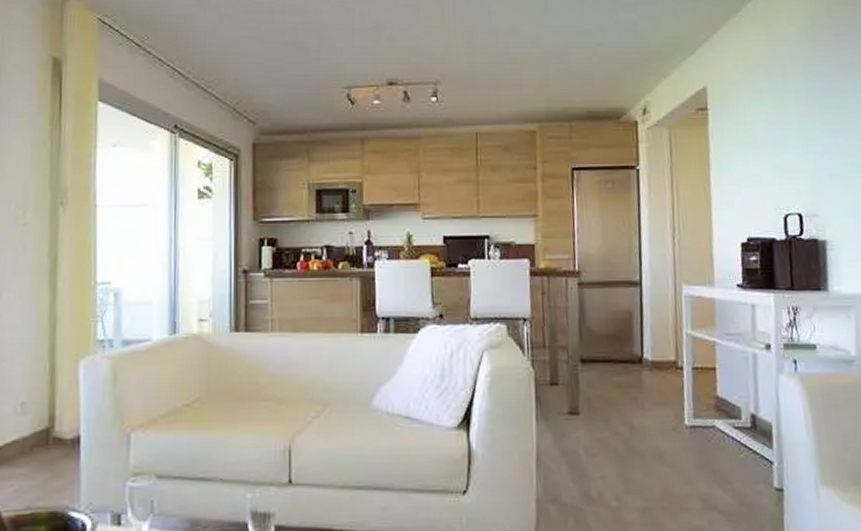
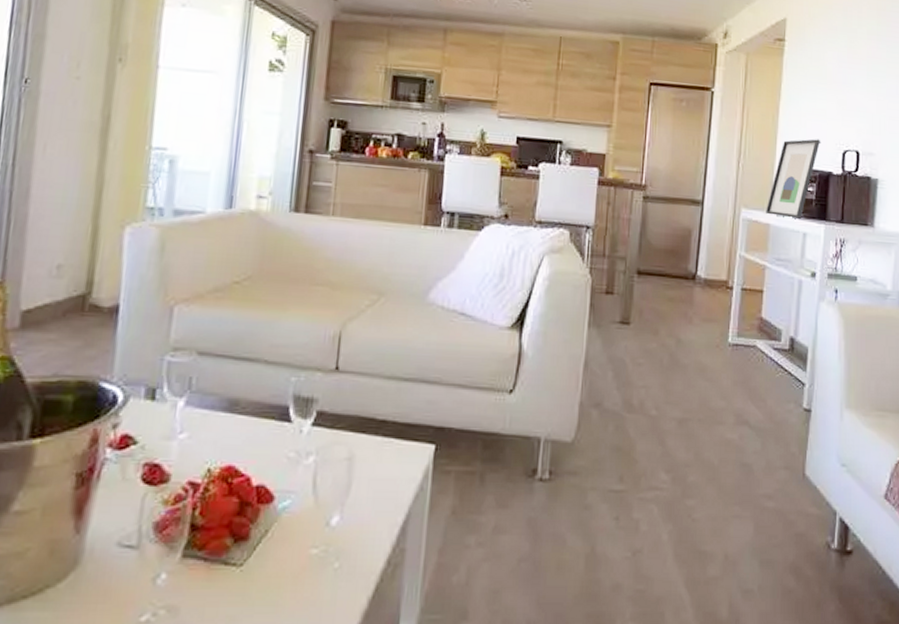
picture frame: none [708,206,760,290] -> present [766,139,821,219]

